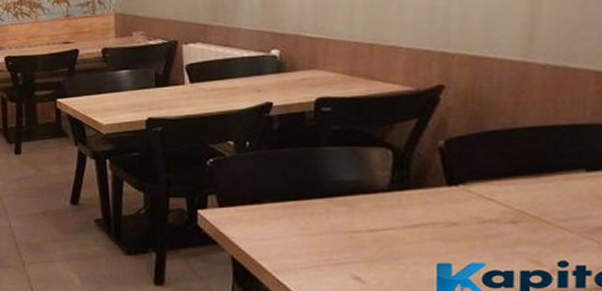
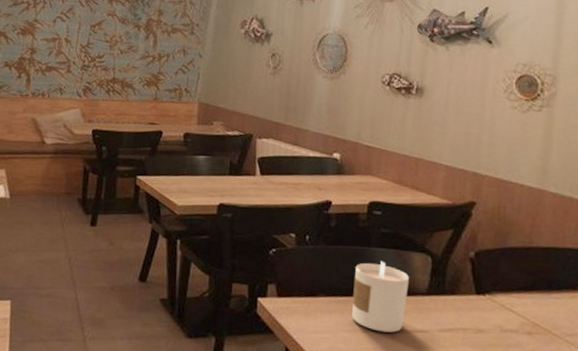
candle: none [302,160,367,234] -> present [351,260,409,333]

